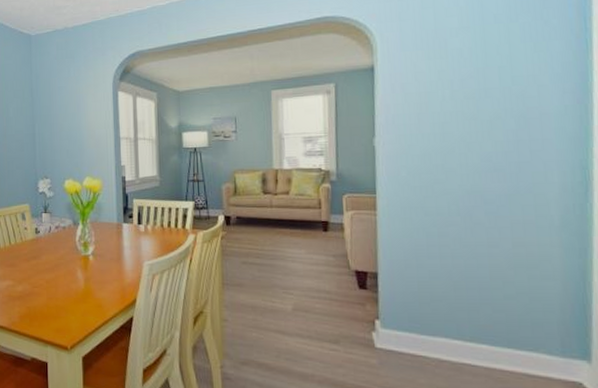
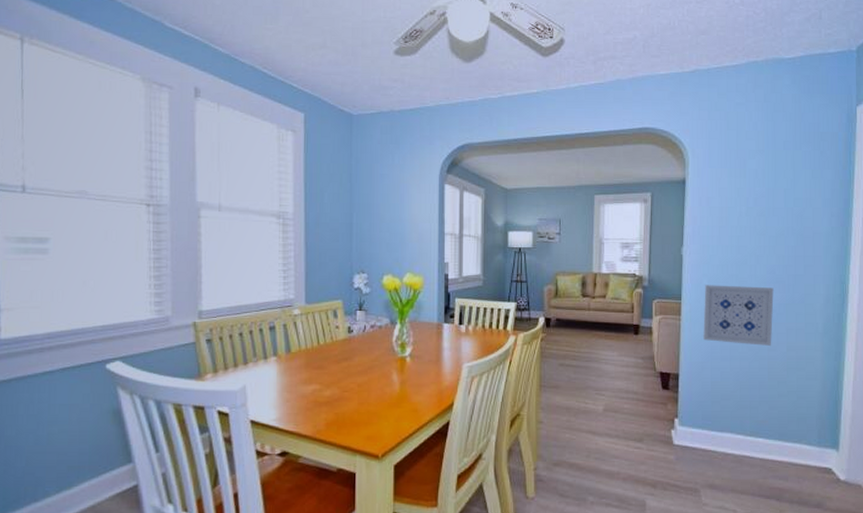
wall art: none [403,176,493,242] -> present [703,285,774,346]

